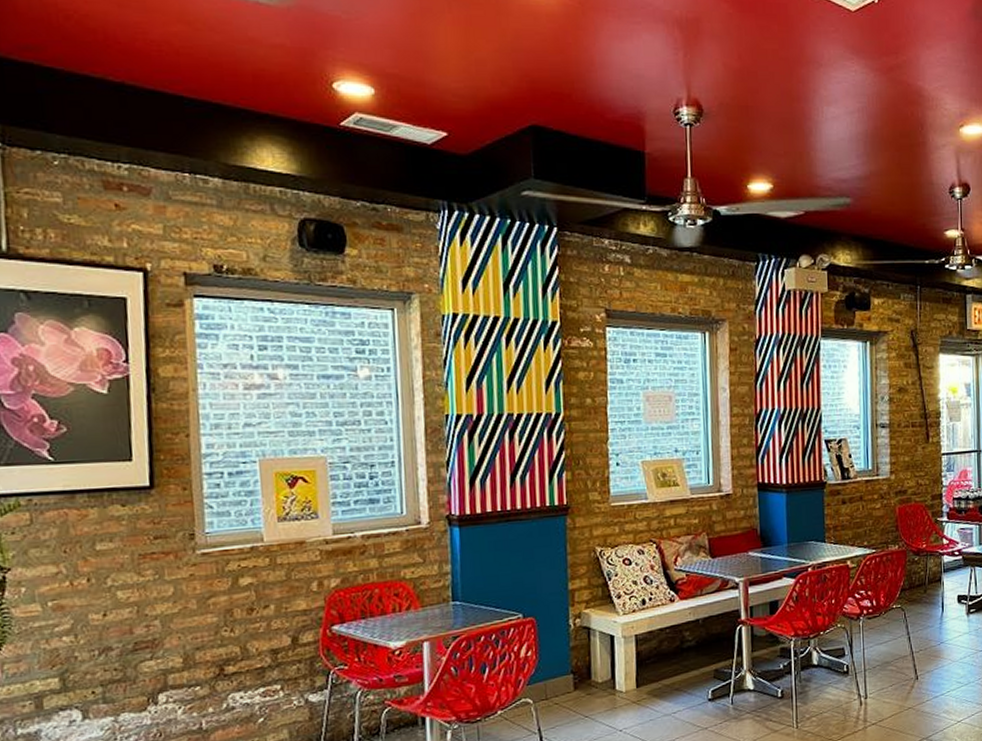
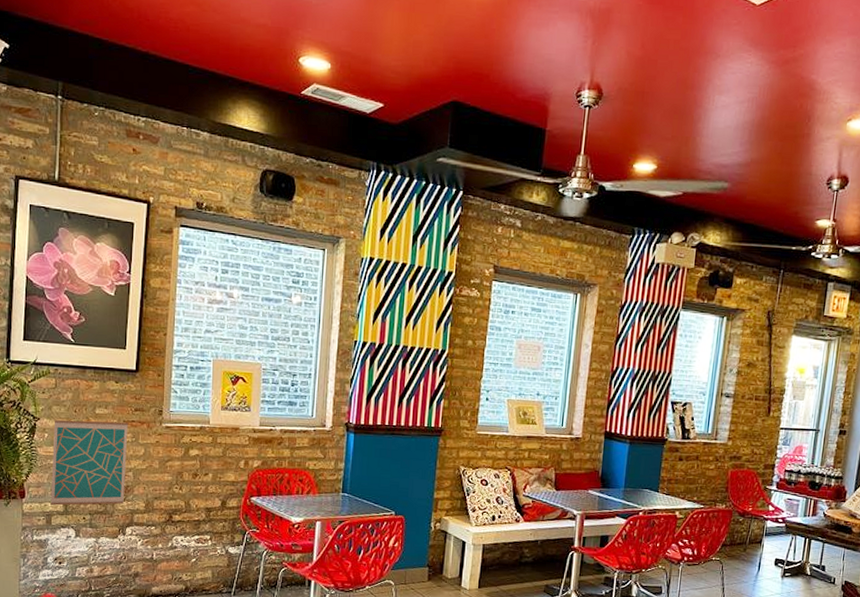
wall art: none [33,556,151,683] -> present [50,419,128,506]

